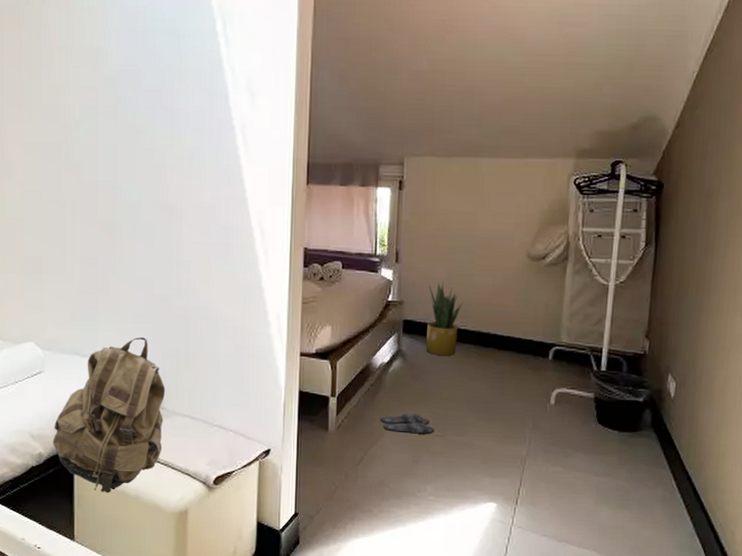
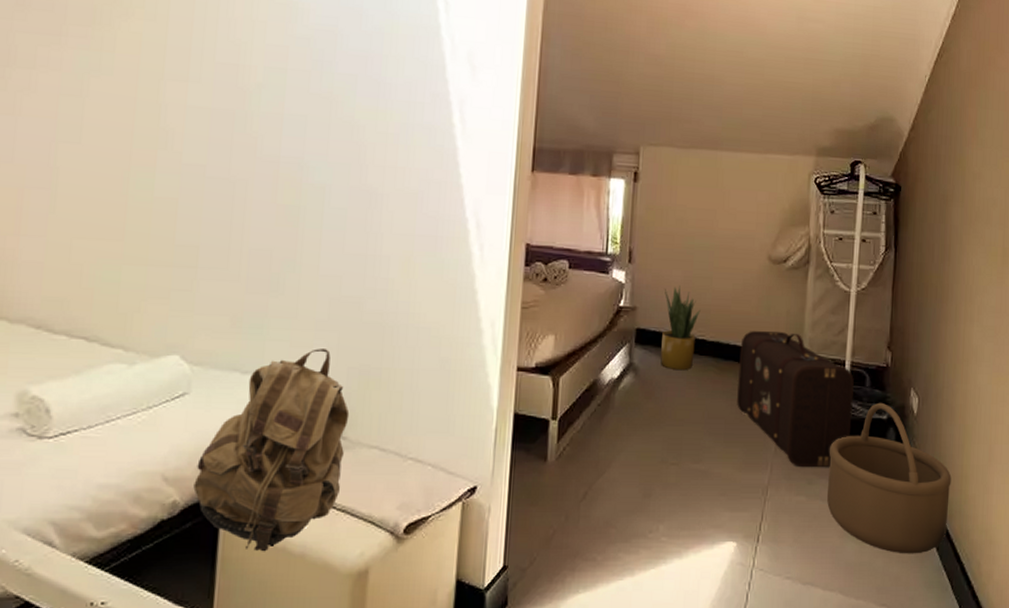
slippers: present [381,413,434,434] -> none [608,438,668,462]
suitcase: none [497,321,611,442] -> present [737,330,854,467]
basket: none [582,386,708,522] -> present [827,402,952,554]

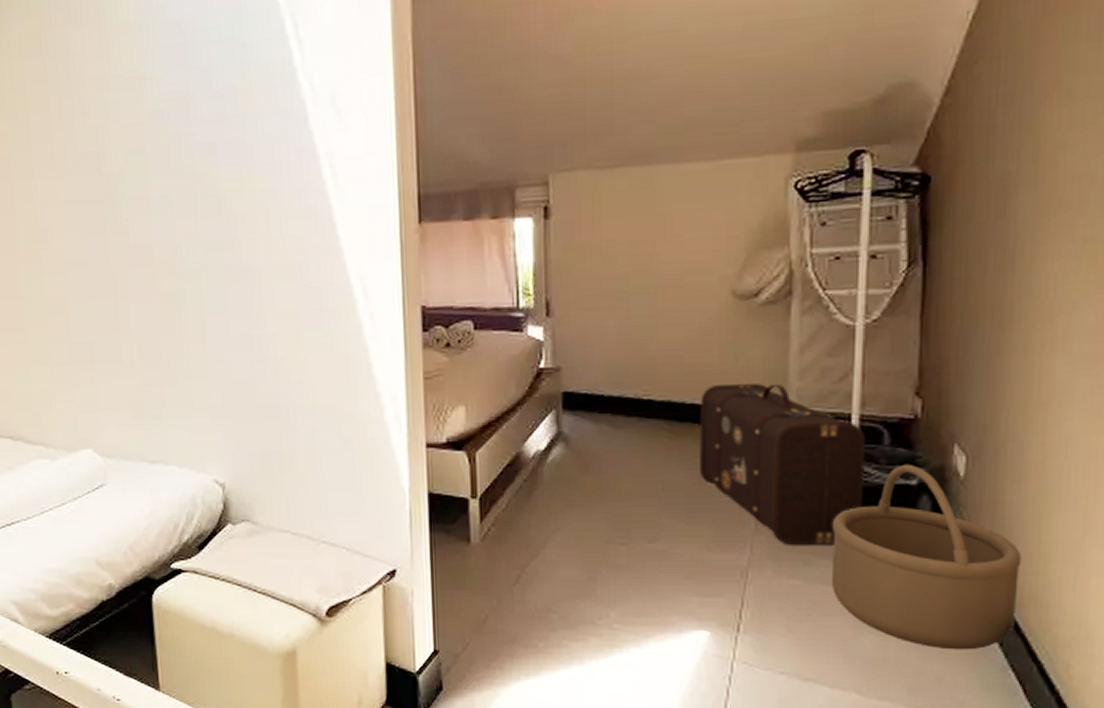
backpack: present [193,348,350,552] -> none [124,435,258,631]
planter: present [660,285,701,370] -> none [595,336,644,436]

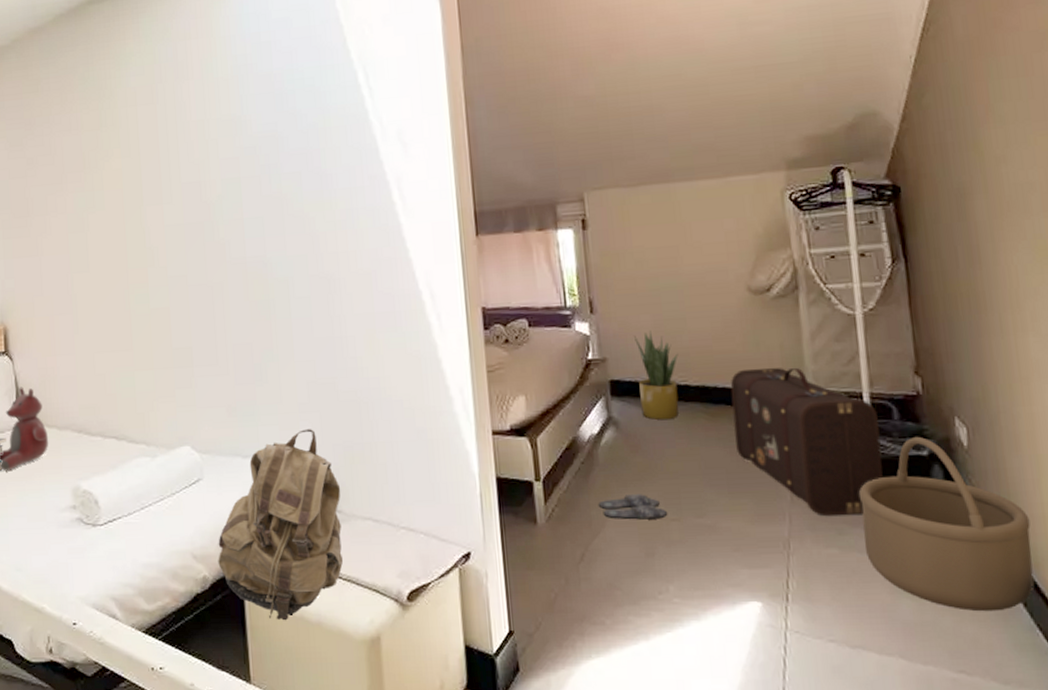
backpack: none [124,435,258,631] -> present [218,429,343,621]
slippers: none [540,516,614,543] -> present [599,494,667,520]
planter: none [595,336,644,436] -> present [635,330,679,420]

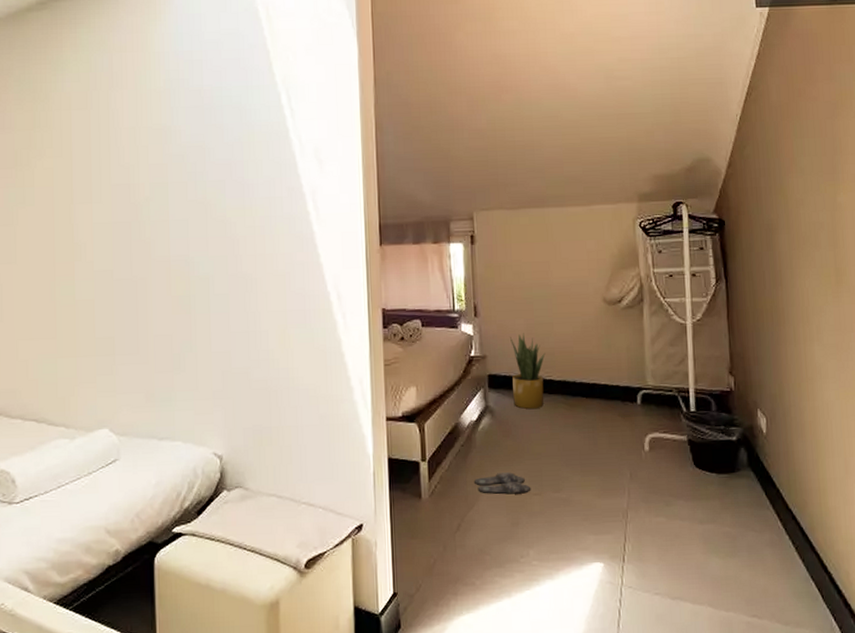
backpack: present [218,429,343,621] -> none [130,414,249,589]
suitcase: present [730,368,883,516] -> none [586,366,702,490]
basket: present [858,436,1035,612] -> none [682,424,810,567]

